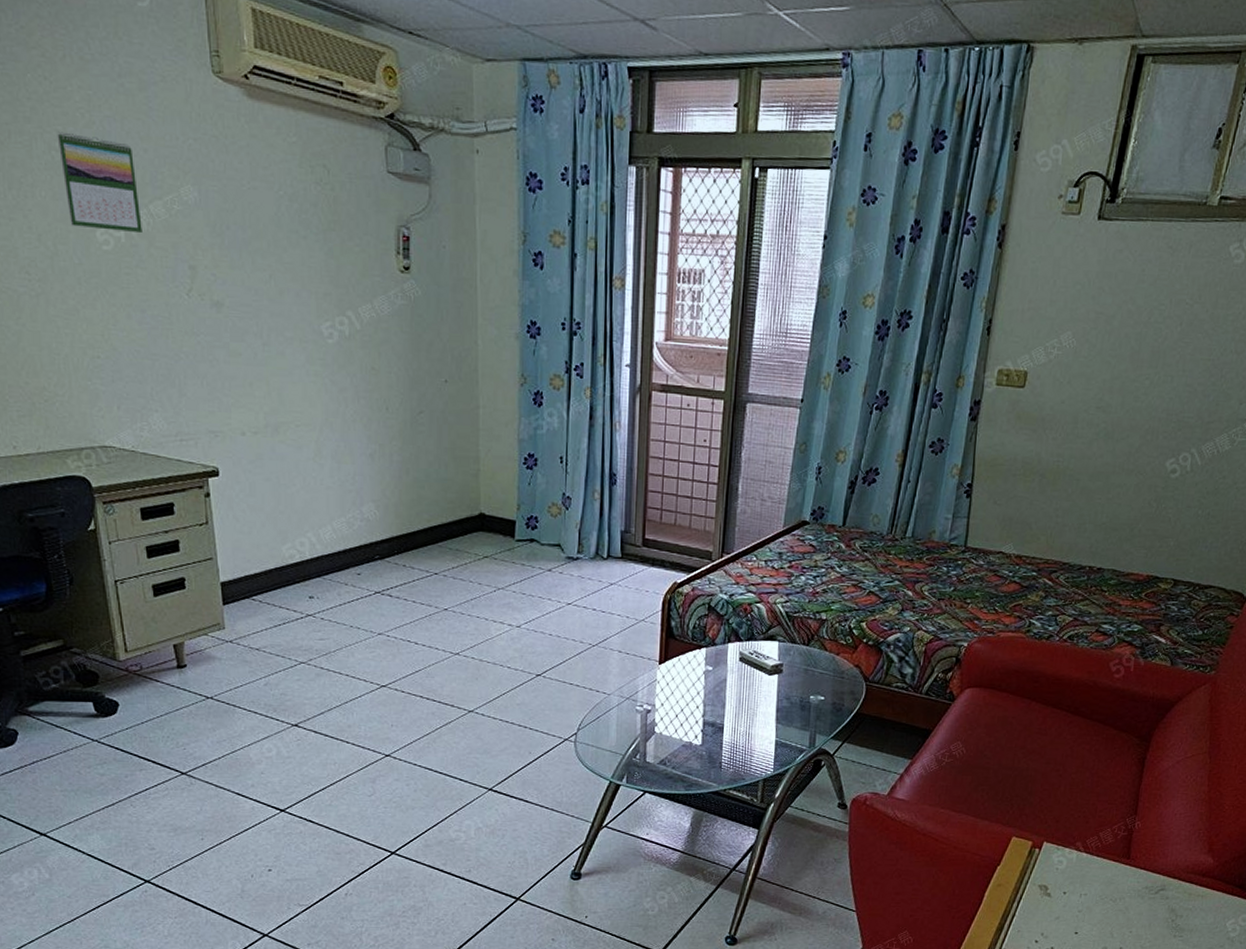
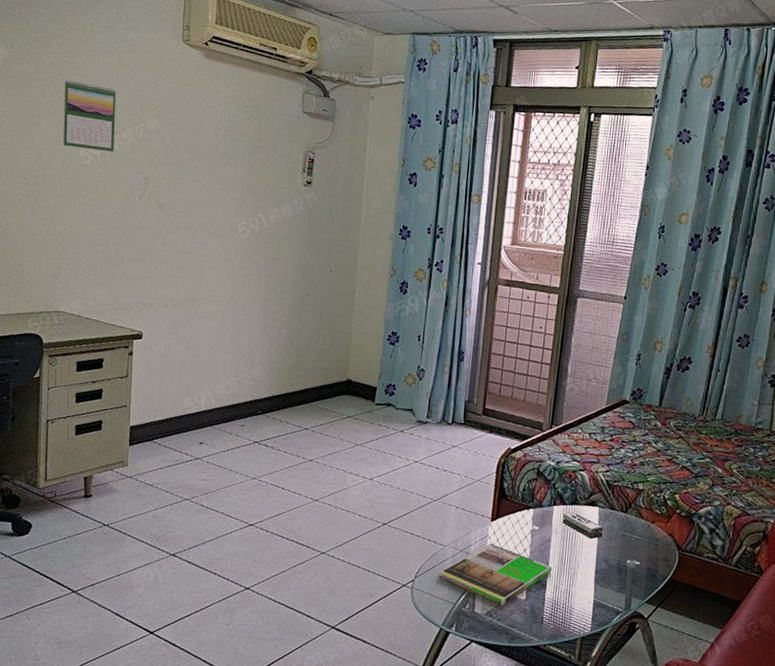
magazine: none [602,688,729,752] -> present [437,543,552,605]

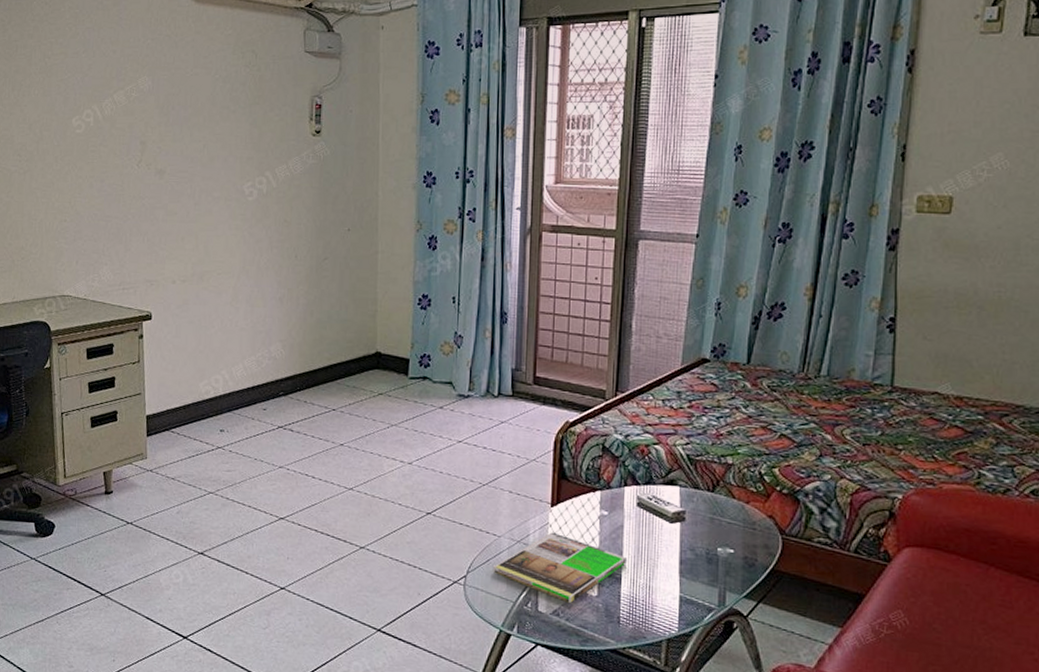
calendar: present [62,79,117,153] -> none [50,43,107,118]

